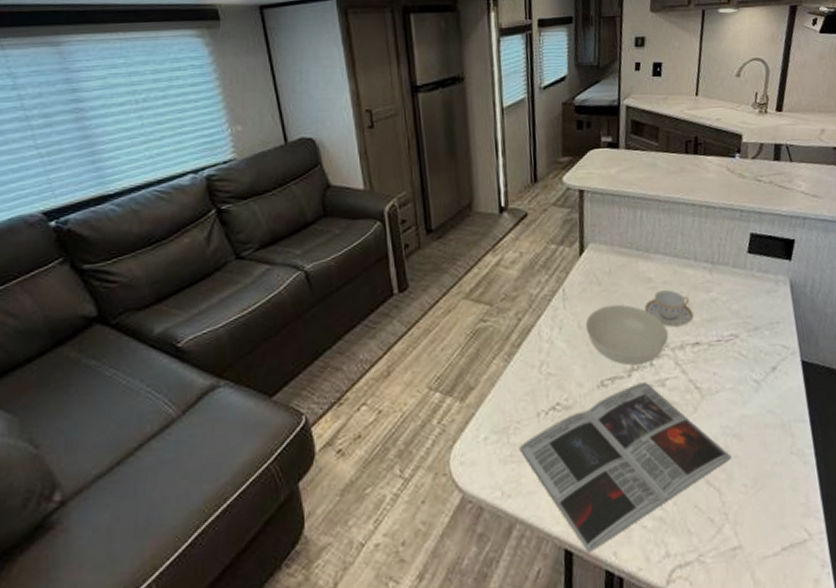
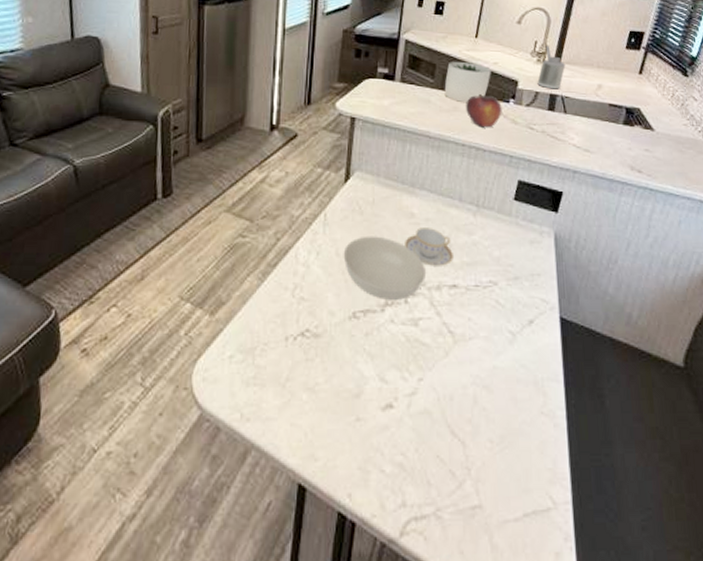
magazine: present [519,382,732,552] -> none [263,319,480,490]
planter: none [669,121,715,163] -> present [444,62,491,103]
fruit: none [692,152,729,186] -> present [465,94,502,128]
soap dispenser: none [761,95,788,139] -> present [537,45,566,90]

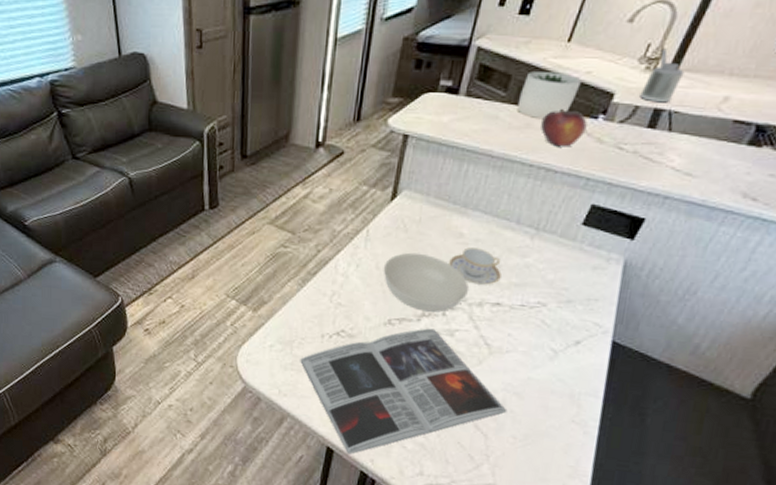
magazine: none [263,319,480,490] -> present [300,328,507,454]

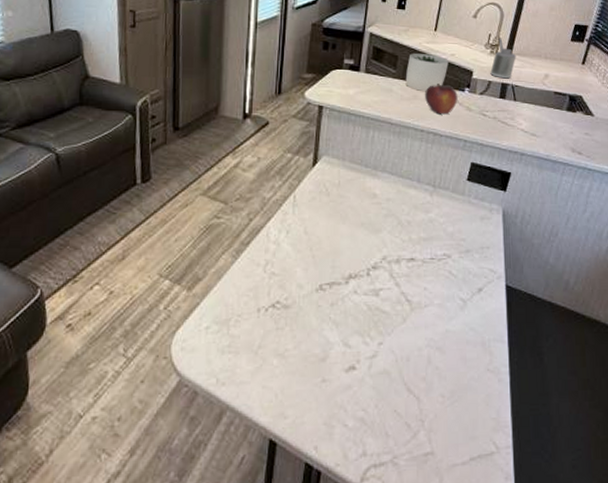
magazine: present [300,328,507,454] -> none [237,290,433,444]
bowl: present [383,252,470,313] -> none [311,215,387,273]
teacup: present [449,247,501,285] -> none [368,207,411,242]

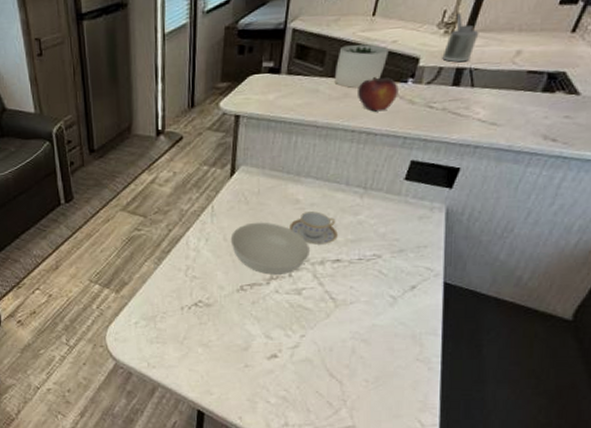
bowl: none [311,215,387,273] -> present [230,222,311,275]
teacup: none [368,207,411,242] -> present [290,211,338,245]

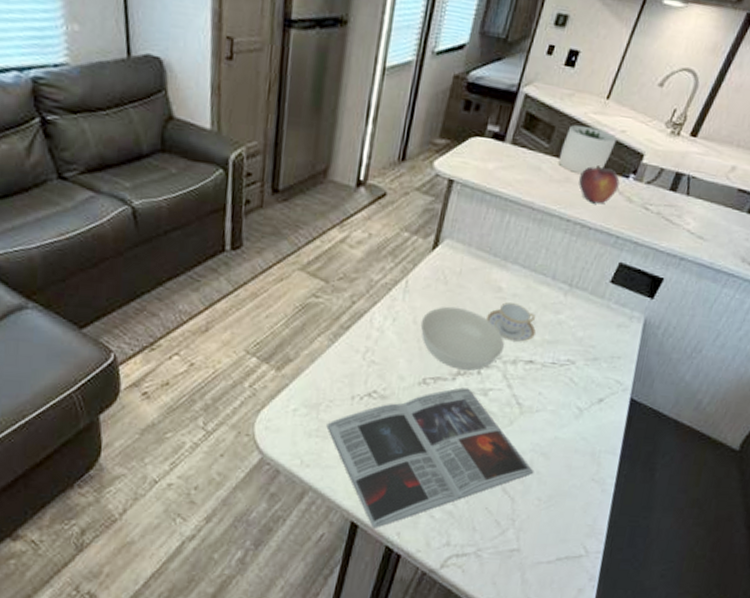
magazine: none [164,290,358,414] -> present [326,387,534,528]
soap dispenser: present [442,13,479,63] -> none [665,115,702,168]

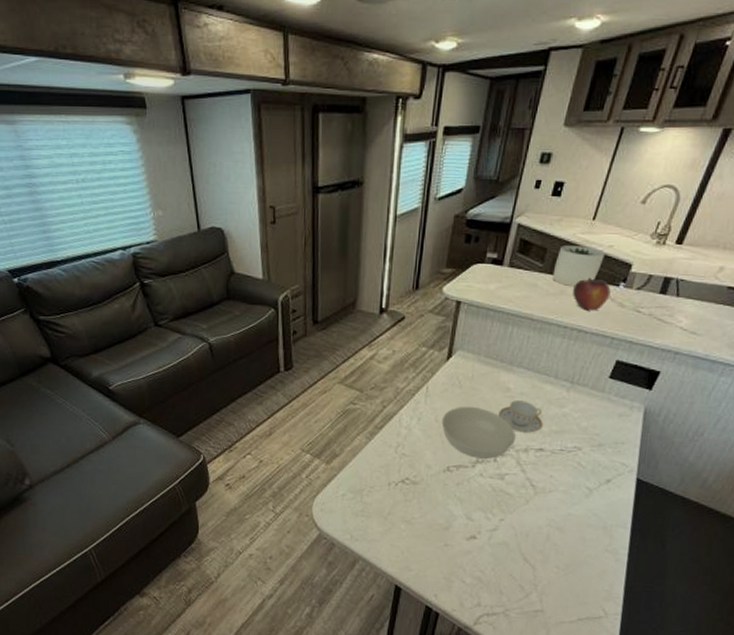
magazine: present [326,387,534,528] -> none [369,473,551,591]

